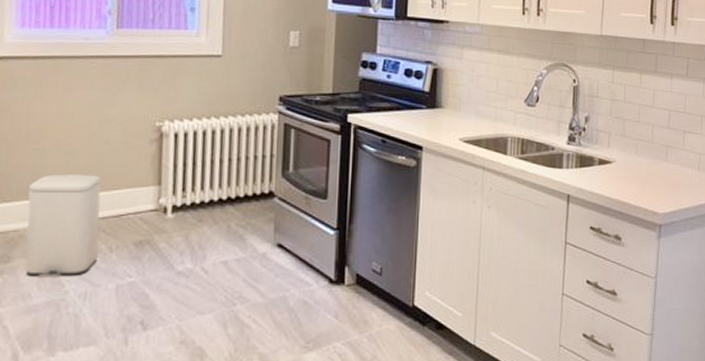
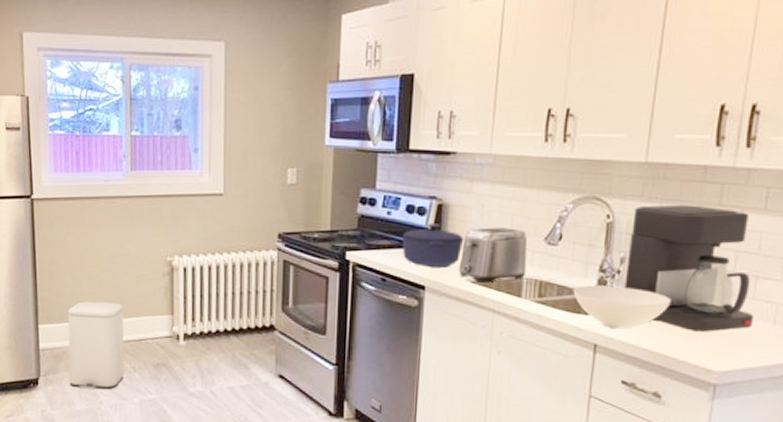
cooking pot: none [401,86,457,129] -> present [402,223,464,268]
toaster: none [452,90,511,142] -> present [458,227,528,283]
bowl: none [549,142,625,181] -> present [573,285,671,330]
coffee maker: none [589,71,684,180] -> present [624,204,753,332]

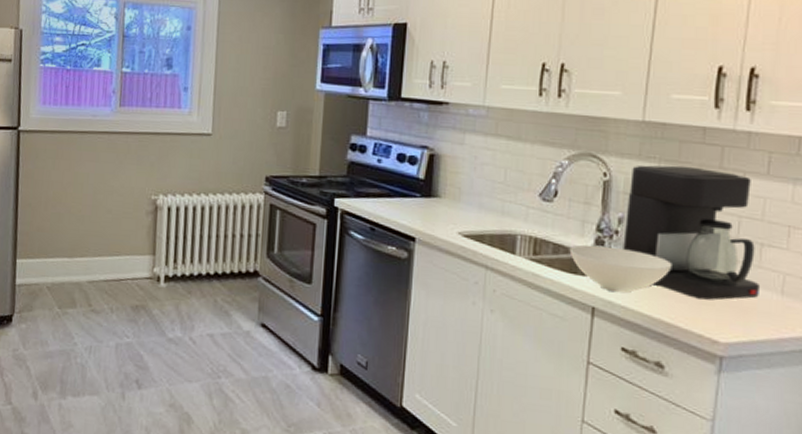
pedal bin: present [67,301,125,390] -> none [44,237,105,331]
cooking pot: present [402,223,464,268] -> none [392,173,456,220]
toaster: present [458,227,528,283] -> none [450,180,522,237]

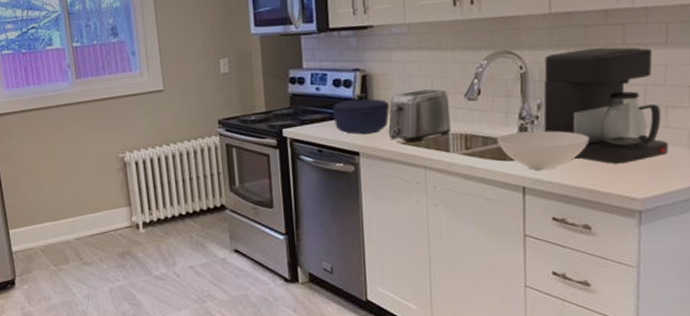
cooking pot: none [392,173,456,220] -> present [332,93,390,135]
toaster: none [450,180,522,237] -> present [388,88,452,143]

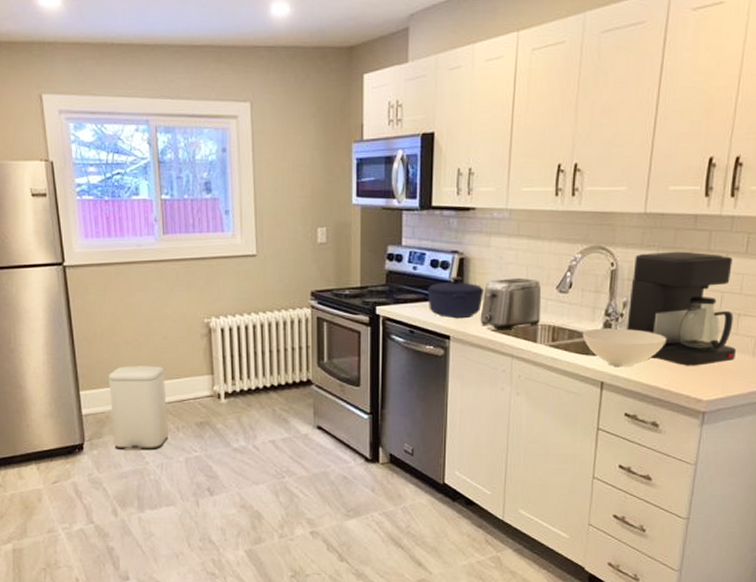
pedal bin: none [33,201,93,285] -> present [108,366,168,452]

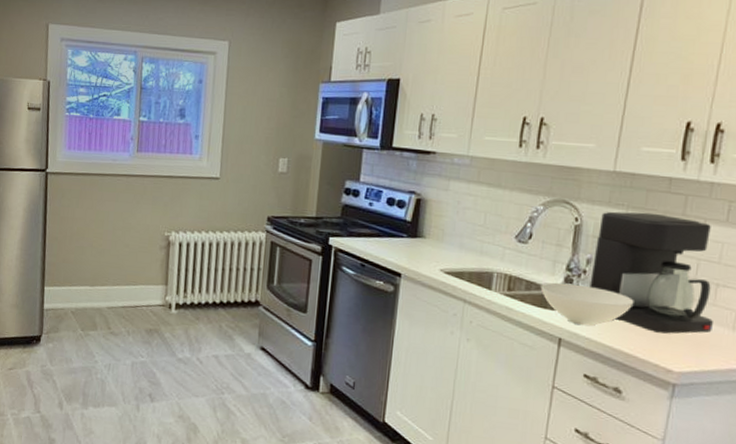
pedal bin: present [108,366,168,452] -> none [68,268,123,350]
cooking pot: present [427,277,484,319] -> none [381,216,440,258]
toaster: present [480,277,542,330] -> none [433,222,500,274]

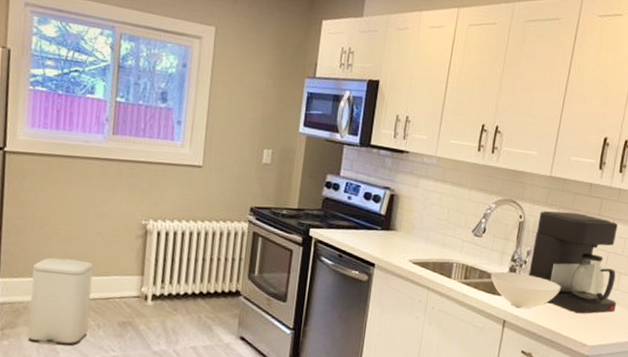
pedal bin: none [68,268,123,350] -> present [28,257,93,346]

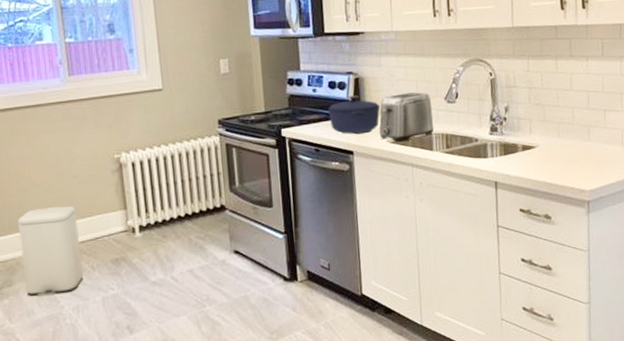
cooking pot: none [358,210,410,249] -> present [328,95,380,135]
toaster: none [403,217,460,264] -> present [379,91,434,142]
bowl: present [491,271,561,310] -> none [472,131,547,167]
coffee maker: present [528,210,618,315] -> none [509,58,608,161]

